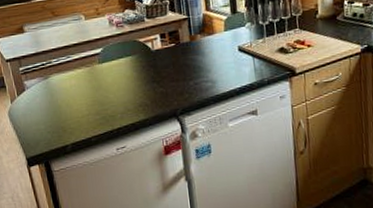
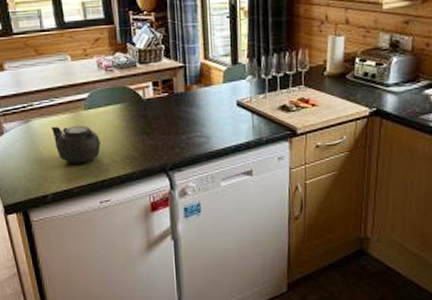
teapot: none [68,78,115,115] -> present [50,125,101,164]

